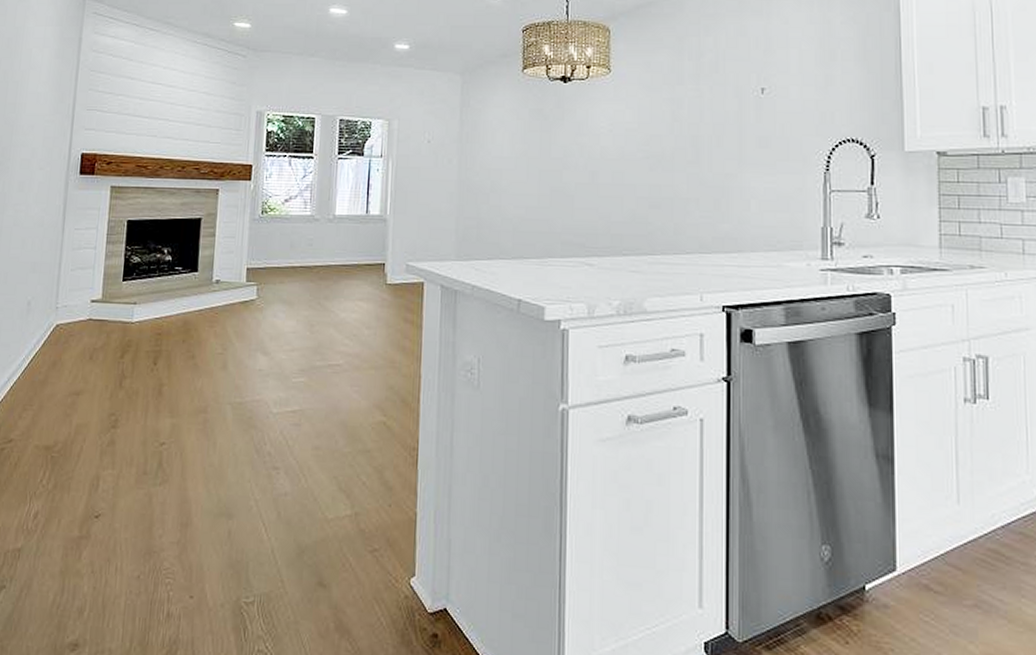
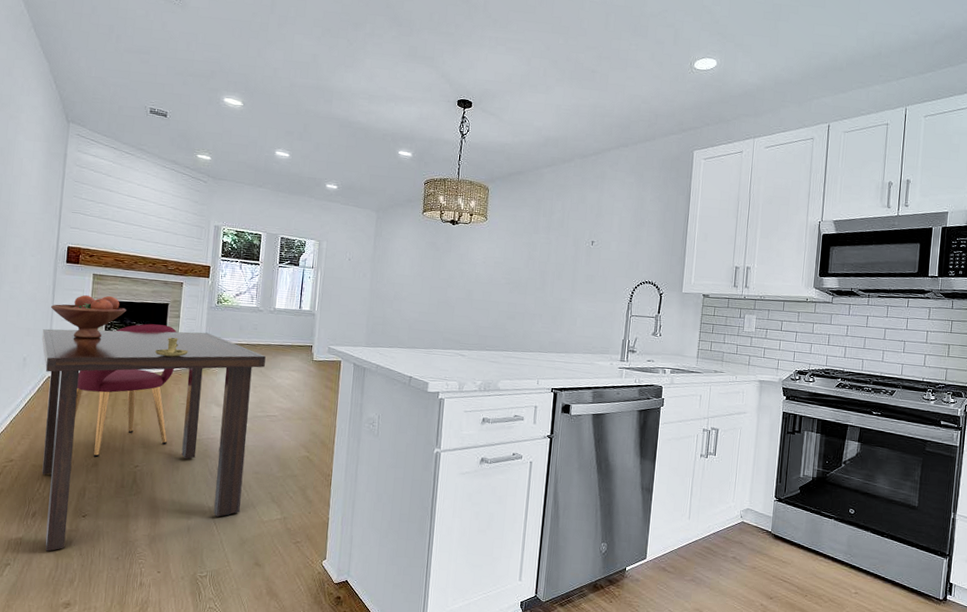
dining table: none [46,253,325,568] -> present [41,328,266,552]
fruit bowl: none [60,214,150,272] -> present [50,295,126,339]
dining chair: none [86,246,212,433] -> present [74,323,177,458]
candlestick: none [184,263,226,290] -> present [154,337,188,357]

